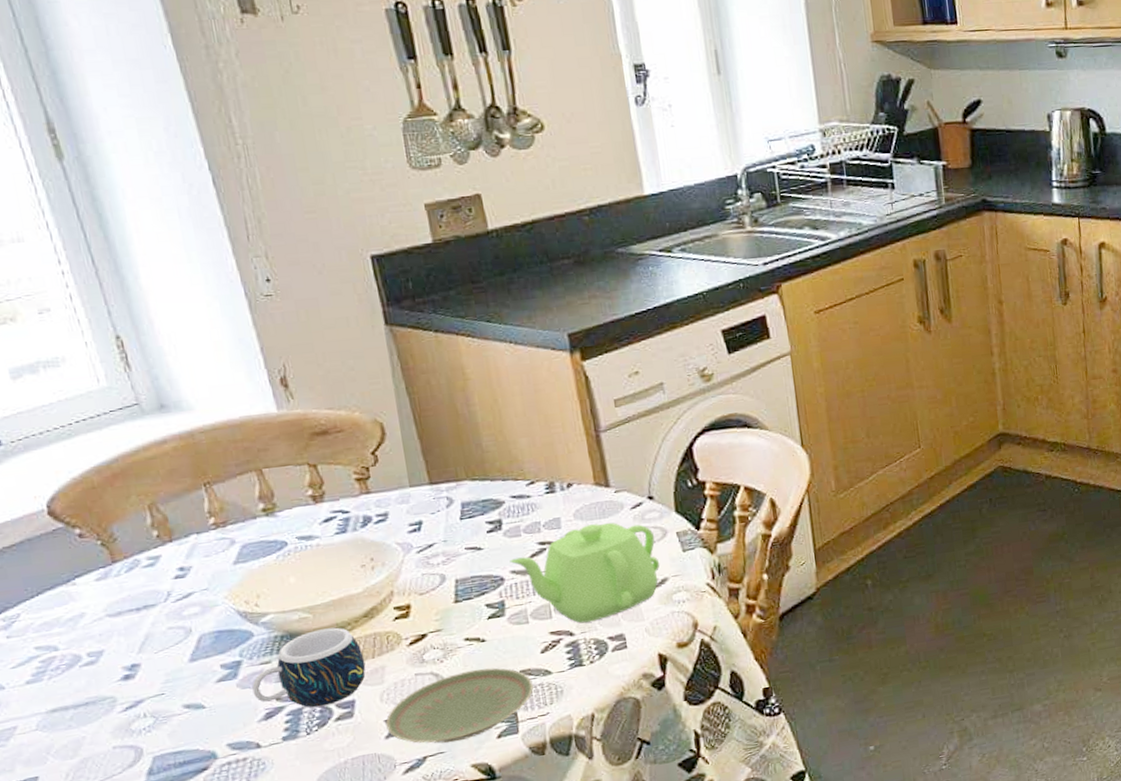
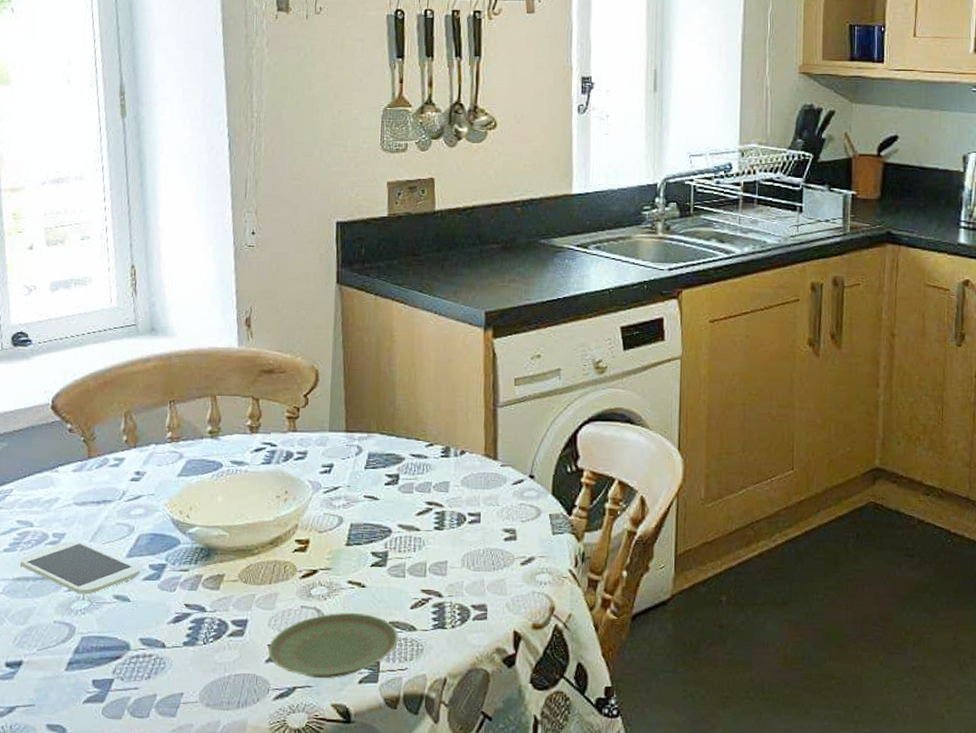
smartphone: none [50,655,211,713] -> present [19,541,140,595]
mug: present [252,627,366,708] -> none [169,548,263,620]
teapot: present [510,522,660,624] -> none [399,493,530,587]

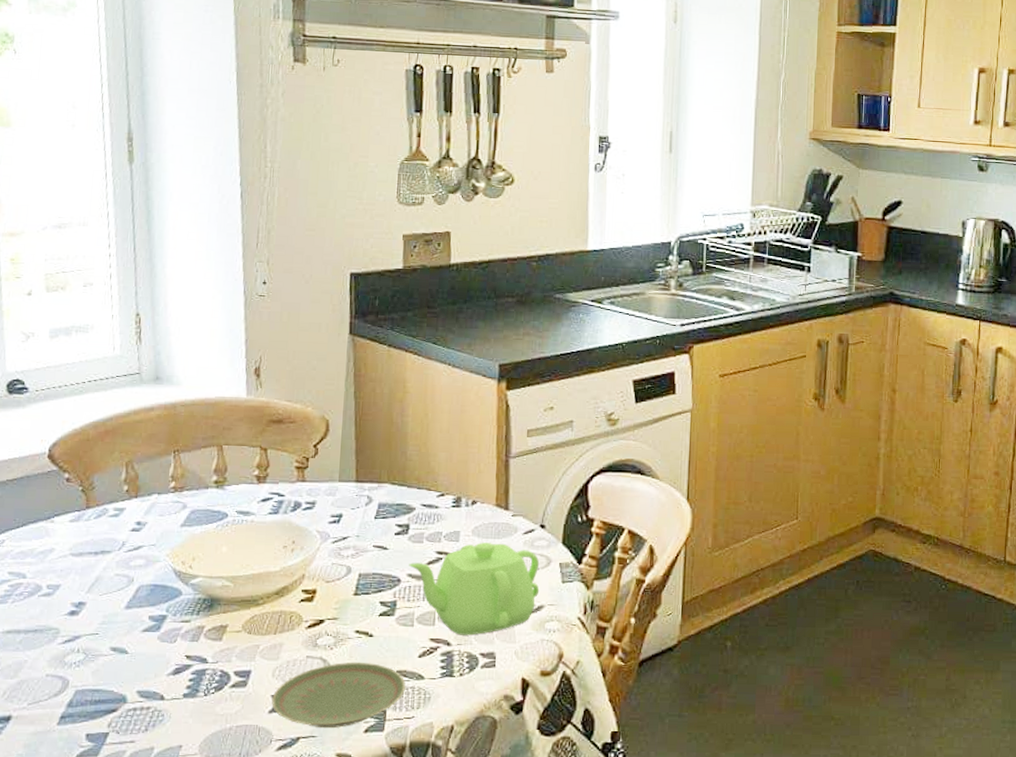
smartphone: present [19,541,140,595] -> none [10,592,139,647]
teapot: none [399,493,530,587] -> present [409,542,540,636]

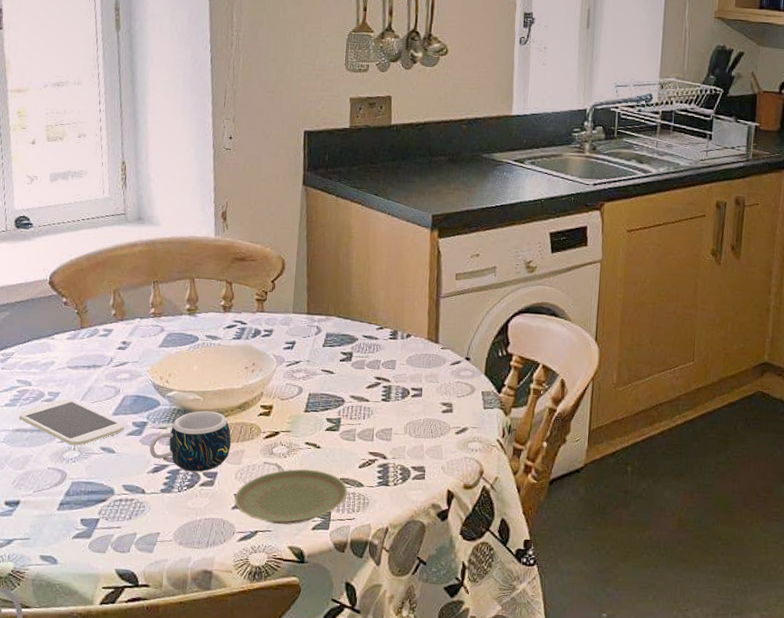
smartphone: none [10,592,139,647] -> present [19,399,125,446]
mug: none [169,599,268,671] -> present [149,410,231,472]
teapot: present [409,542,540,636] -> none [351,371,465,451]

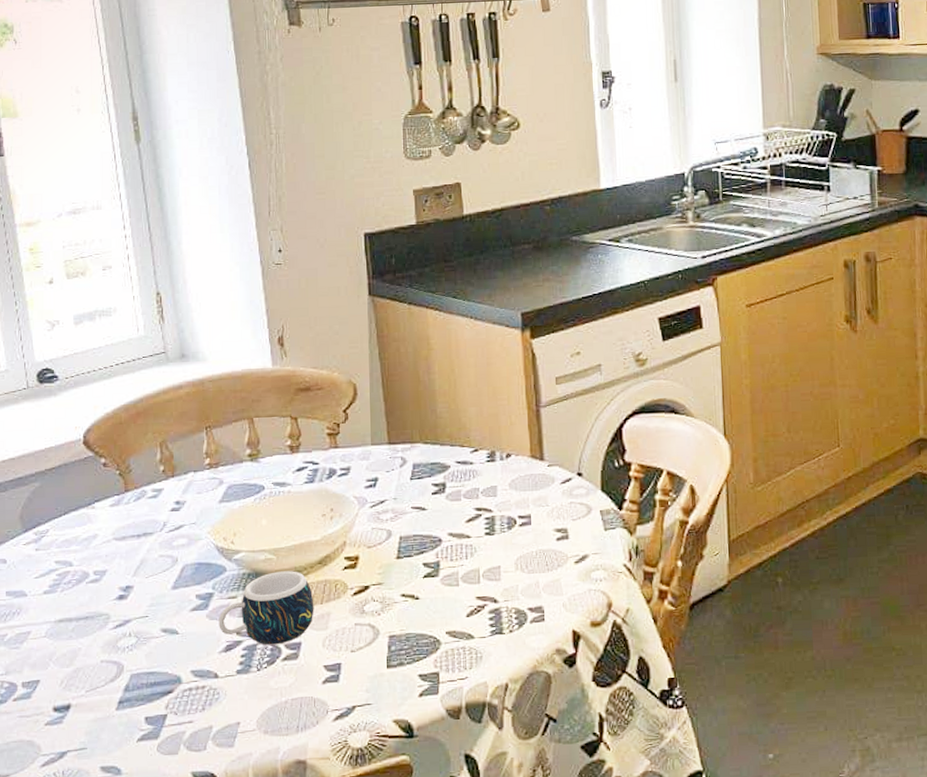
smartphone: present [19,399,125,446] -> none [61,577,187,631]
plate: present [234,469,348,525] -> none [324,625,456,695]

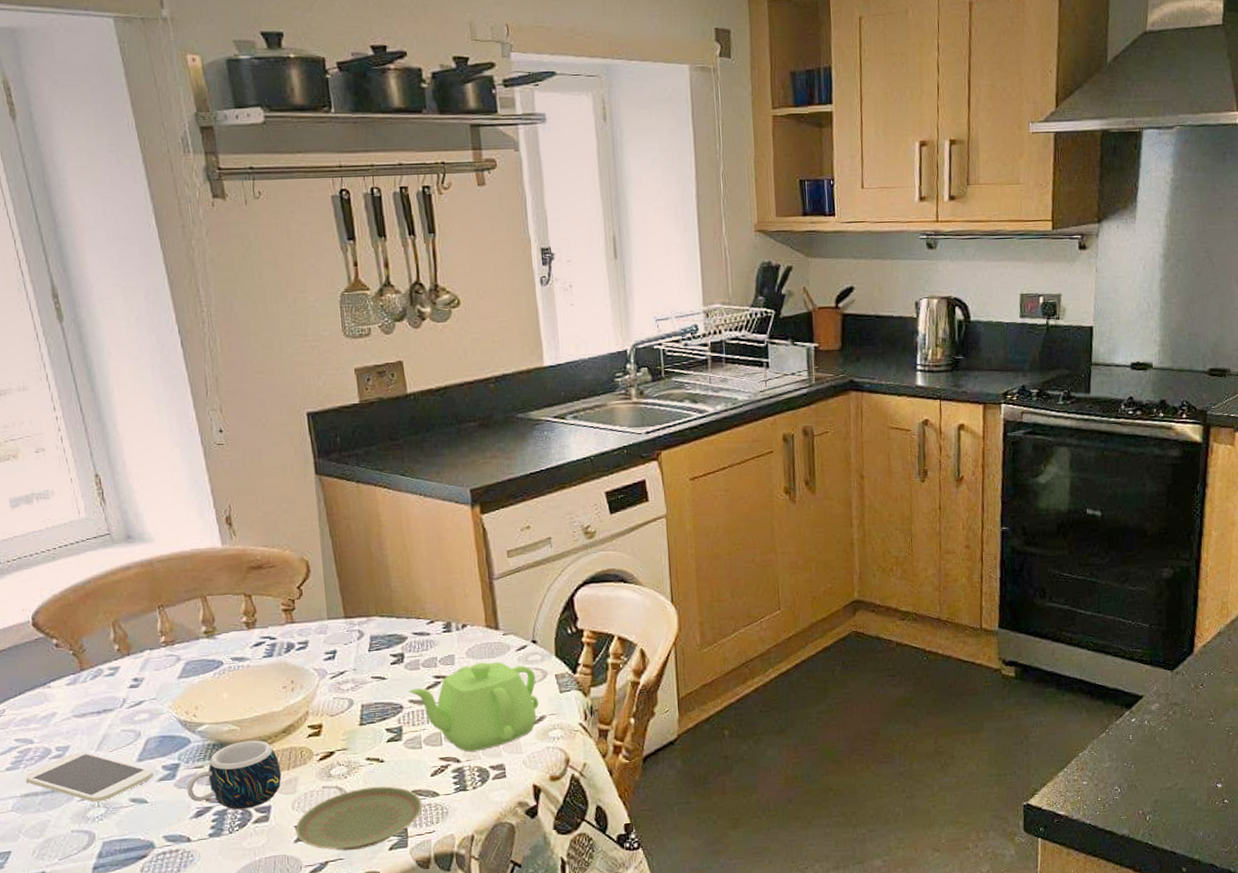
smartphone: none [61,577,187,631] -> present [25,751,154,802]
plate: none [324,625,456,695] -> present [295,786,423,851]
teapot: none [448,494,583,592] -> present [409,661,539,752]

